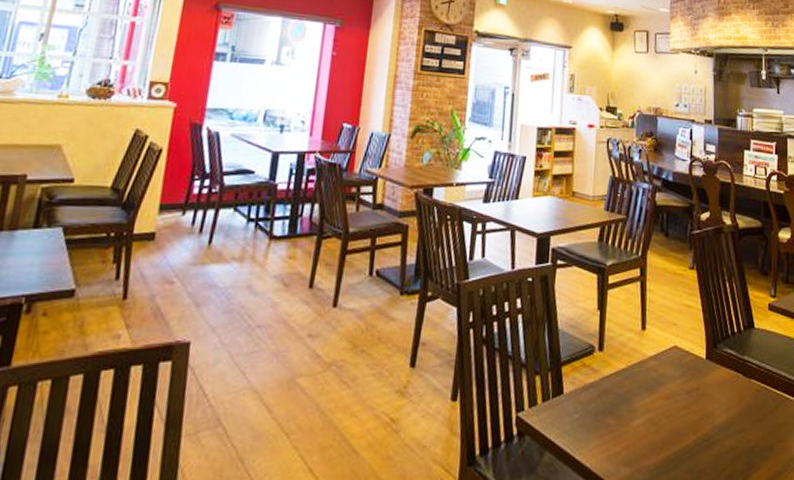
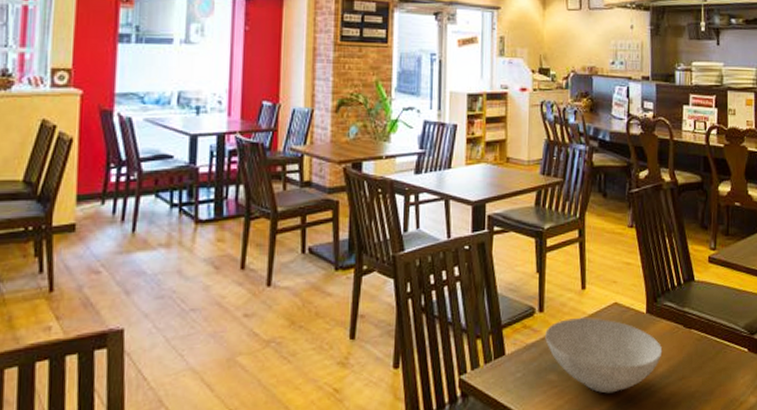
bowl: none [604,359,722,442] -> present [545,316,663,394]

